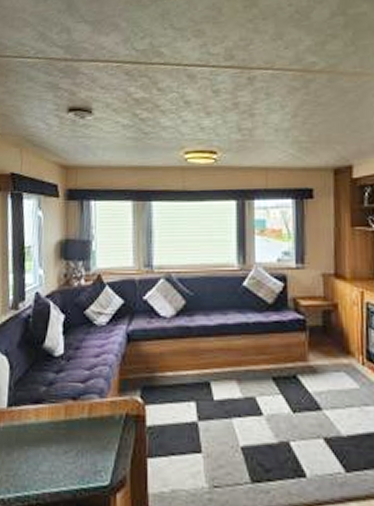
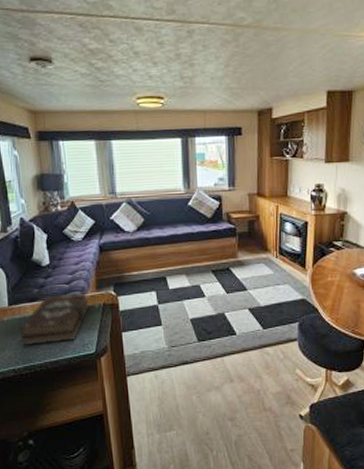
hardback book: none [14,395,109,467] -> present [19,293,90,346]

